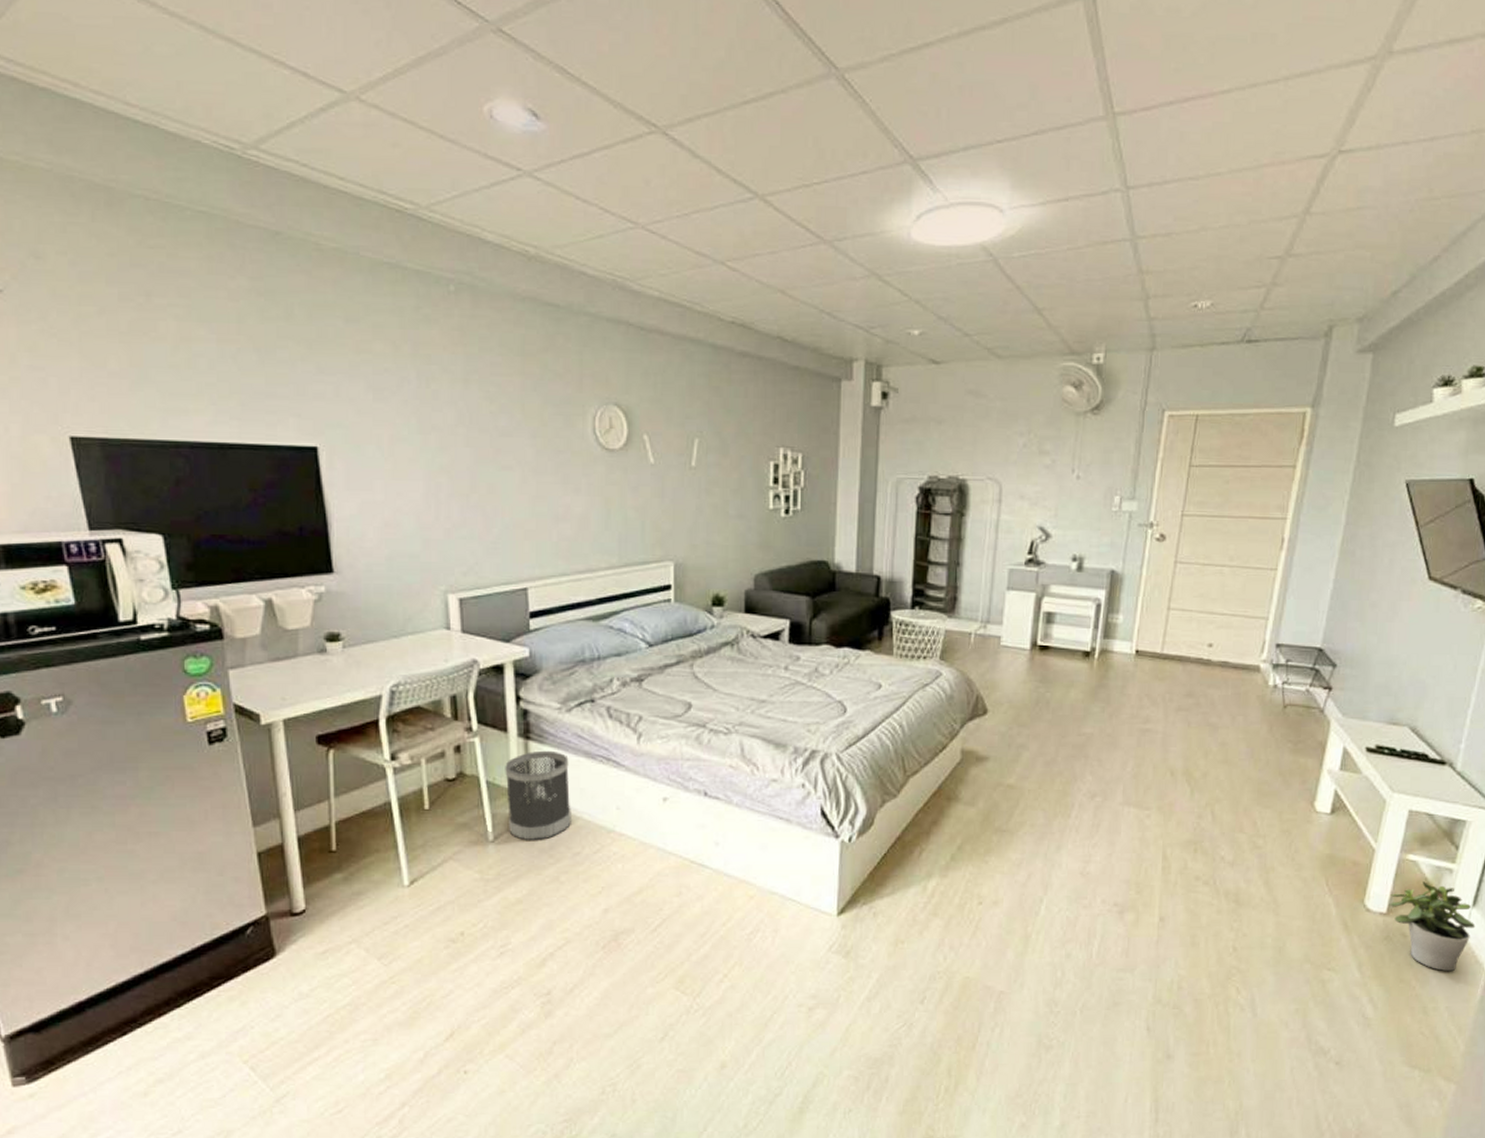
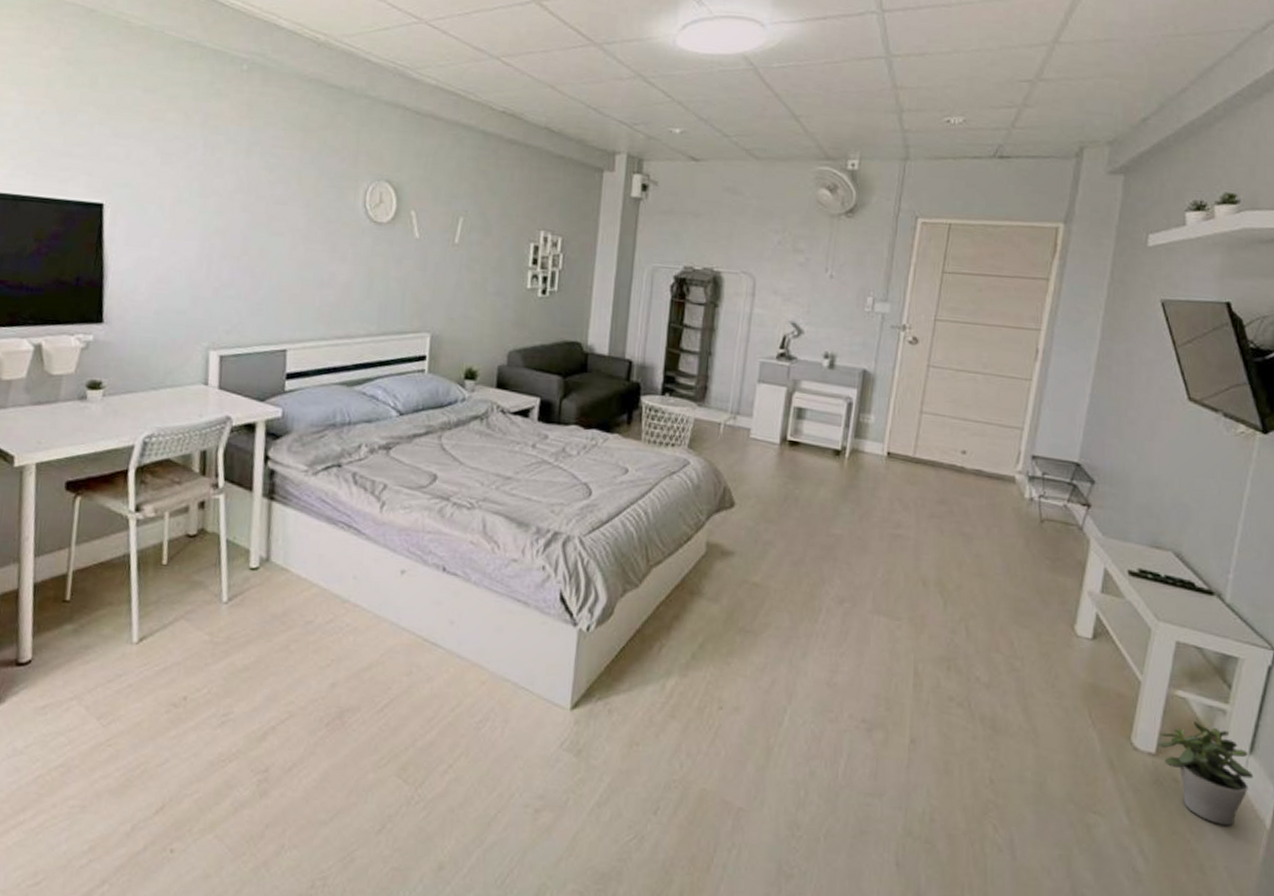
wastebasket: present [505,750,571,840] -> none [243,512,311,605]

